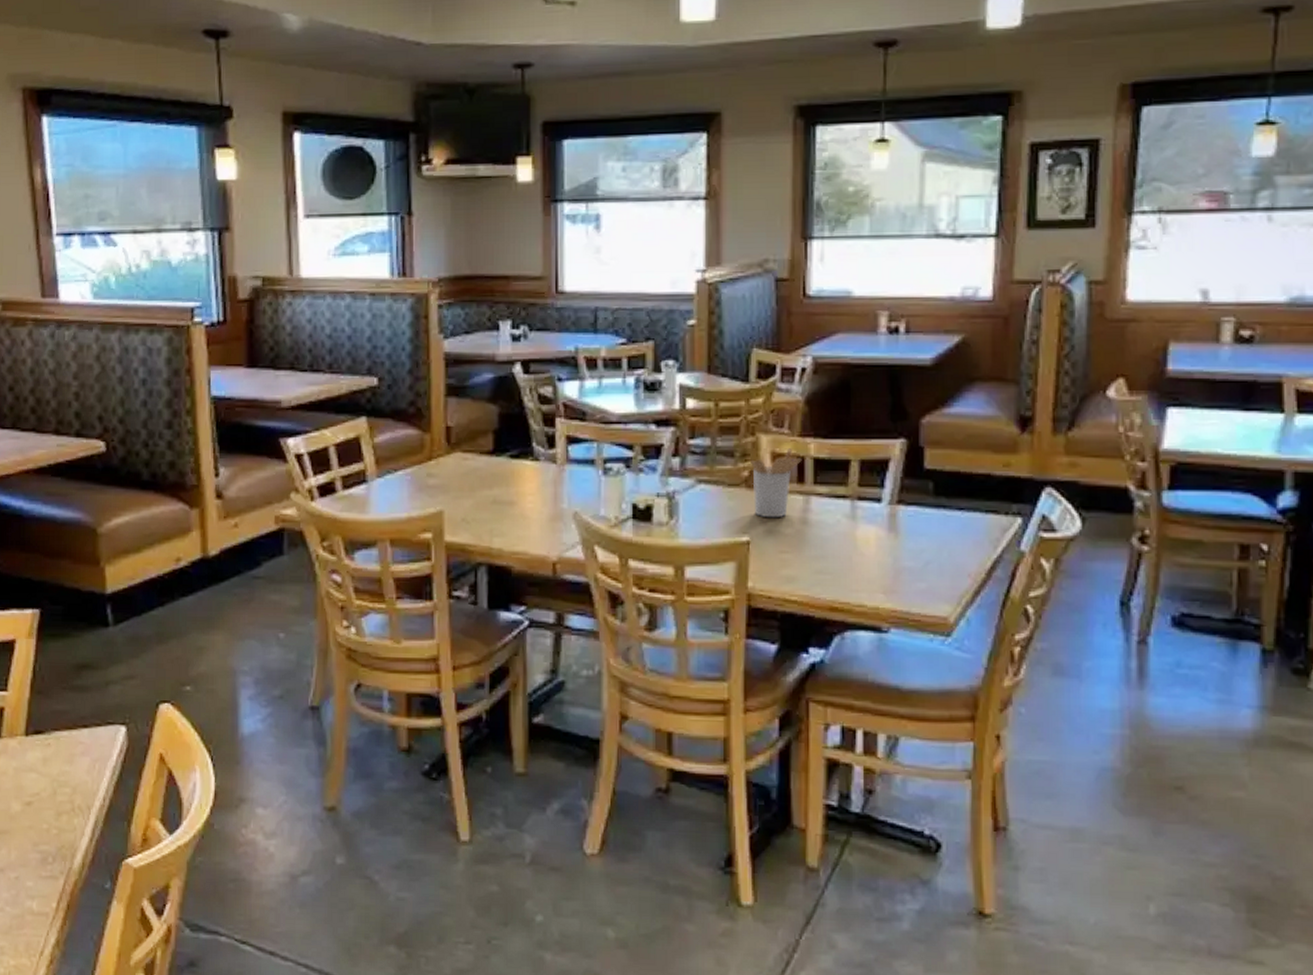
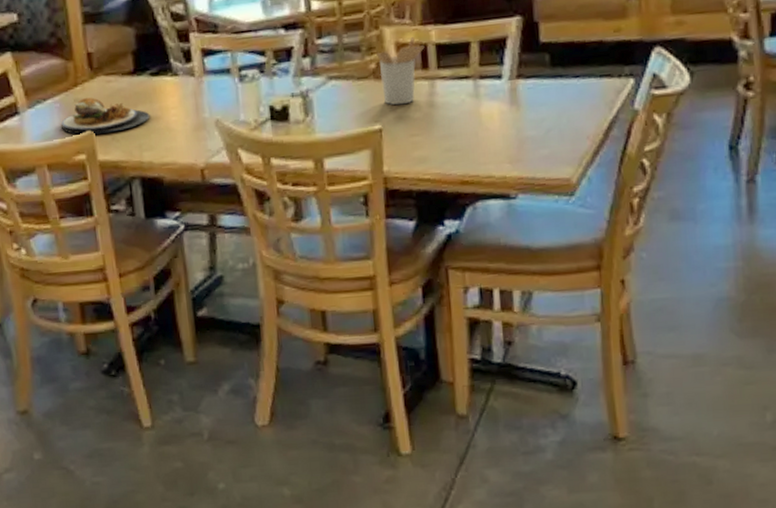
plate: none [410,472,505,513] -> present [61,97,150,135]

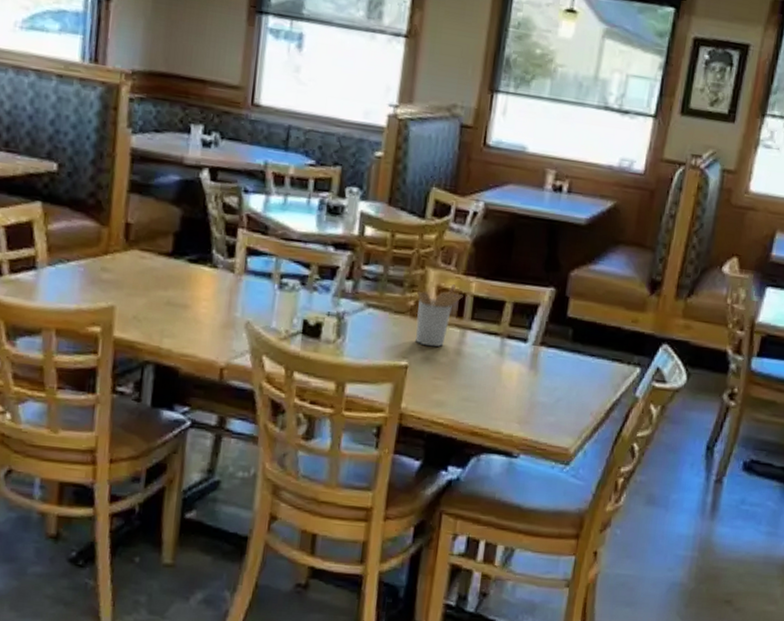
plate: present [61,97,150,135] -> none [81,268,179,311]

